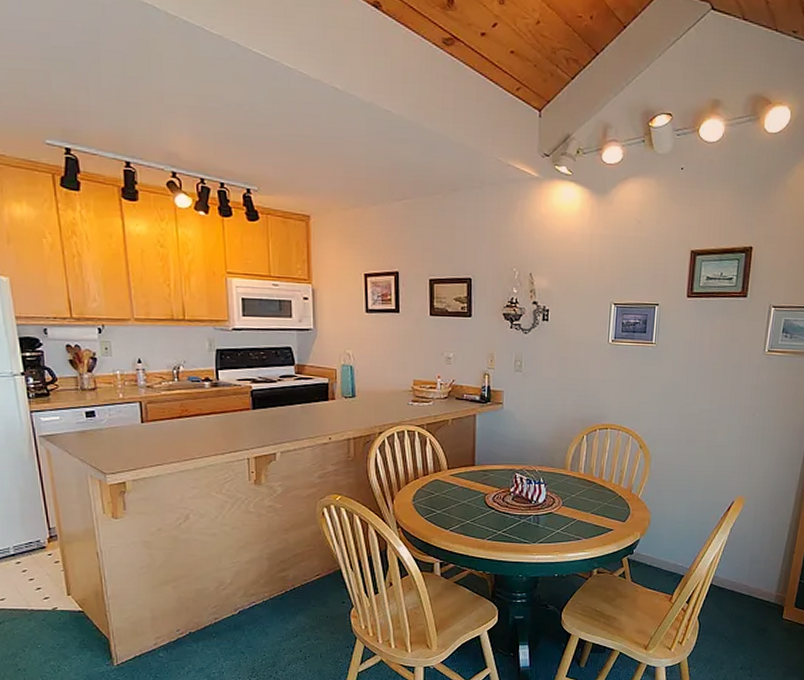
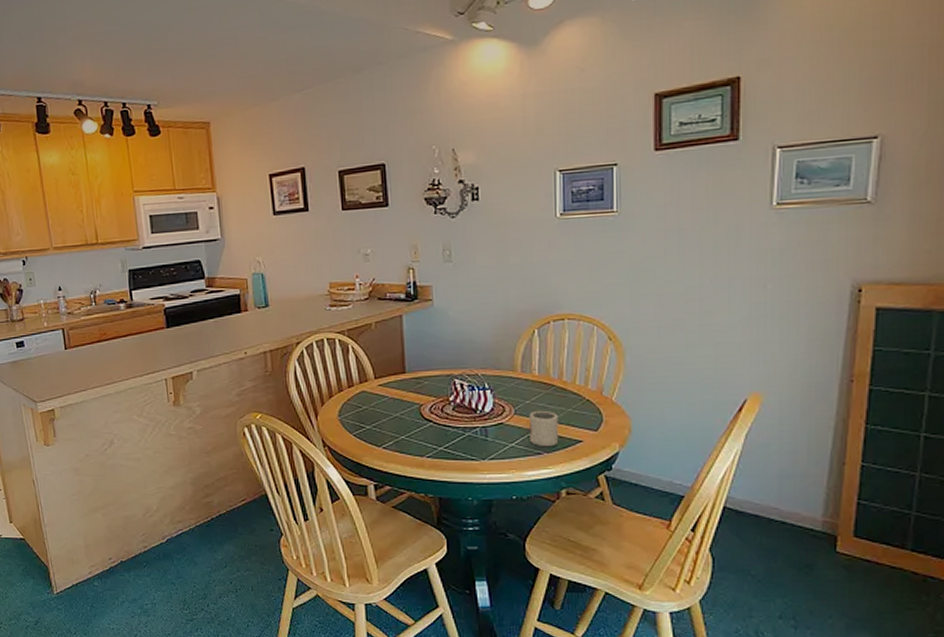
cup: none [573,503,596,534] -> present [529,410,559,447]

